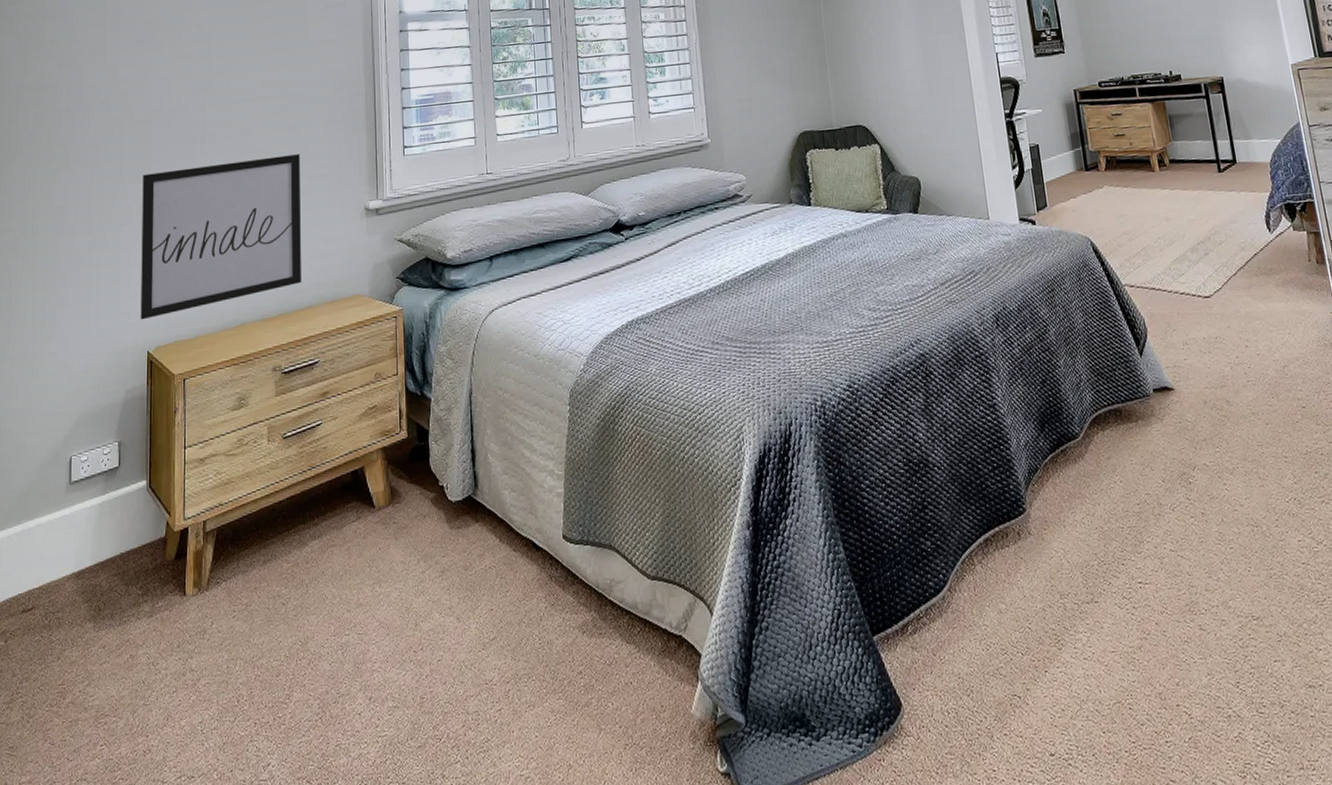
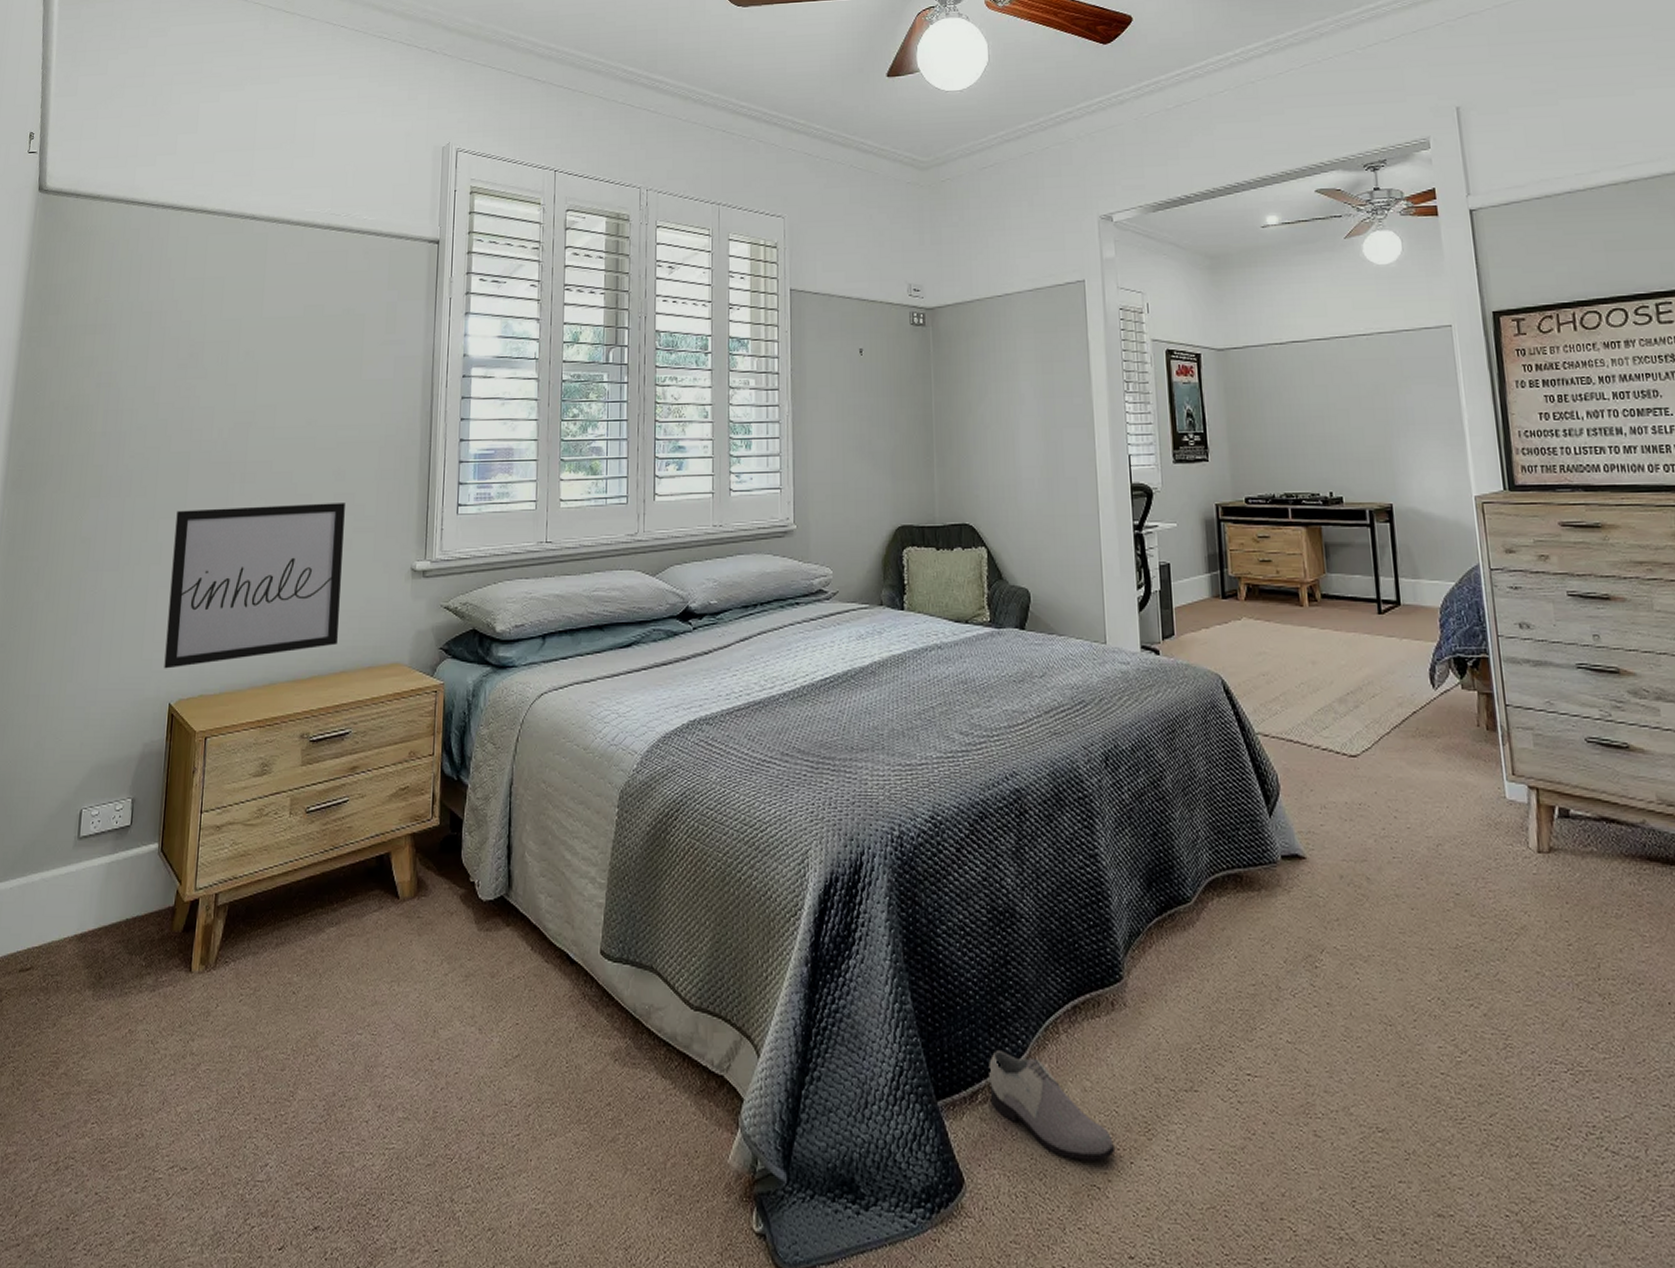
shoe: none [915,585,1032,674] -> present [989,1051,1116,1161]

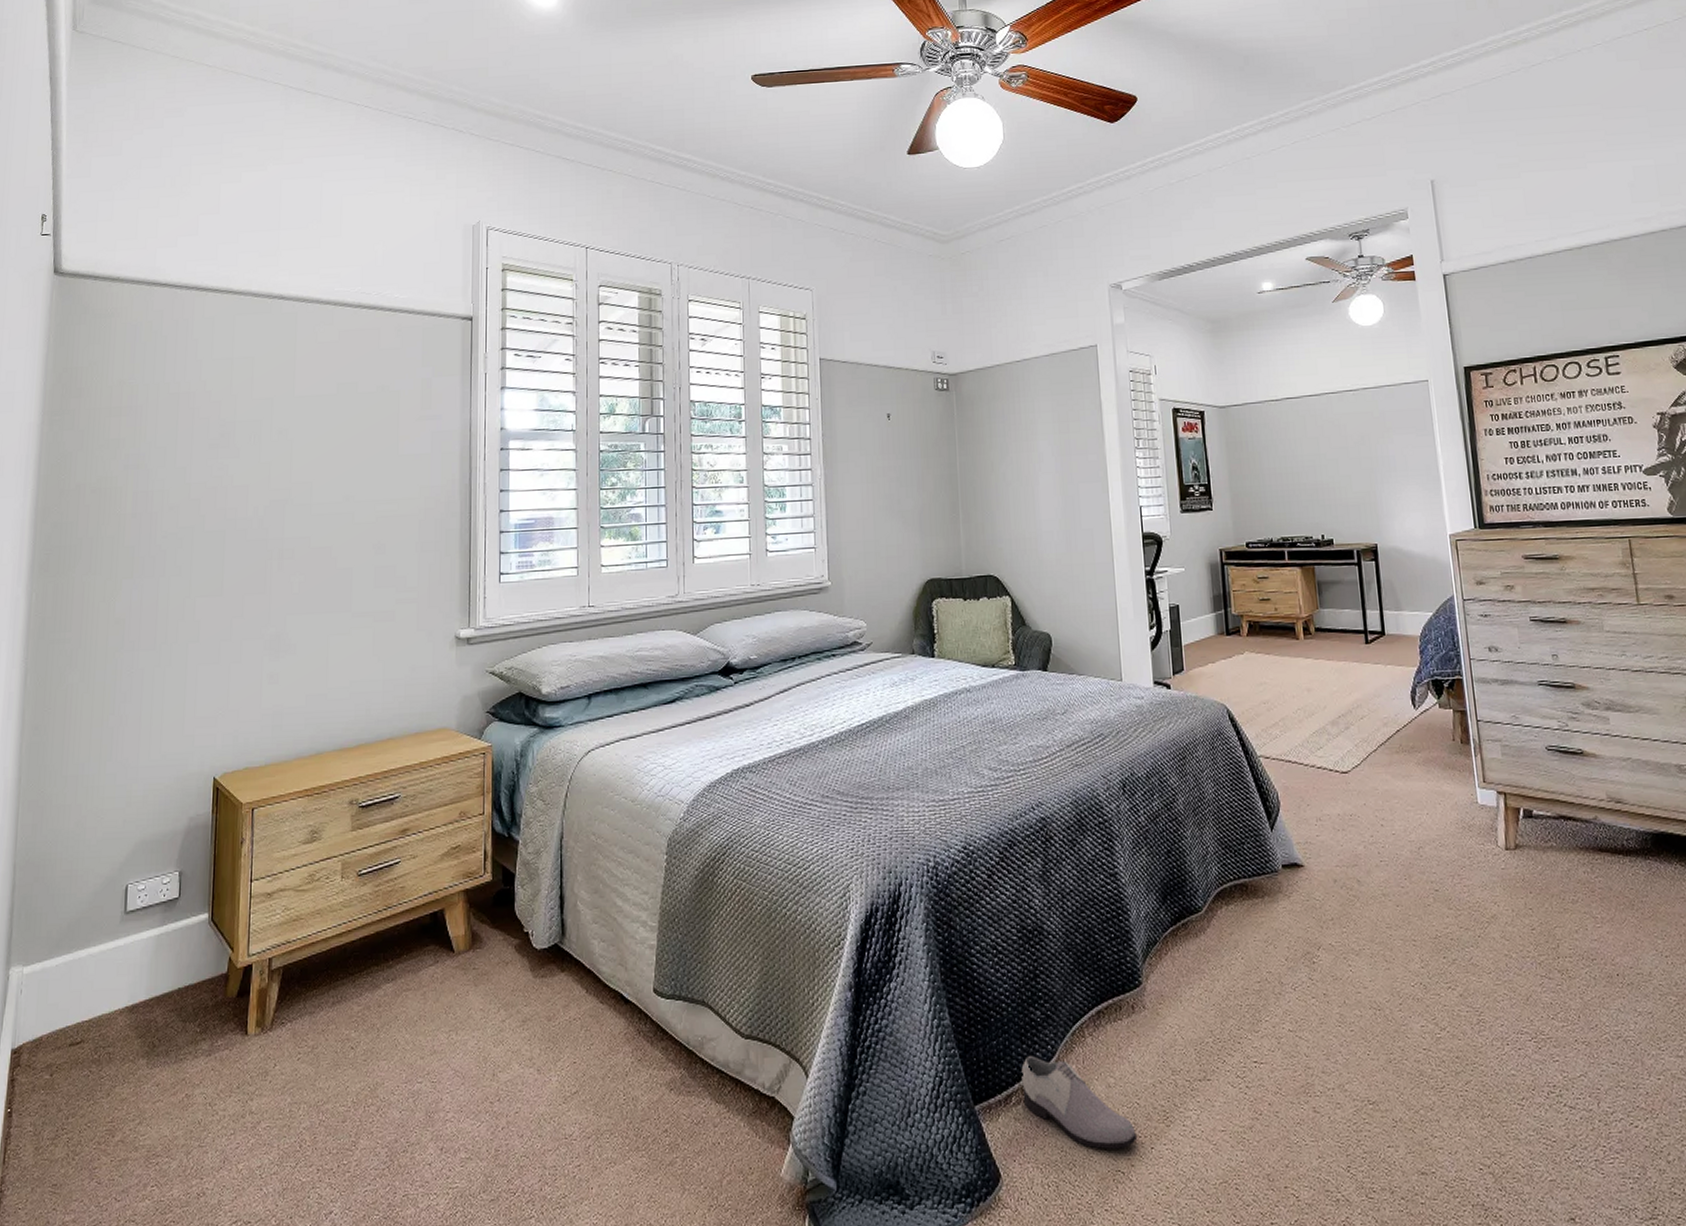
wall art: present [164,503,345,669] -> none [207,575,386,744]

